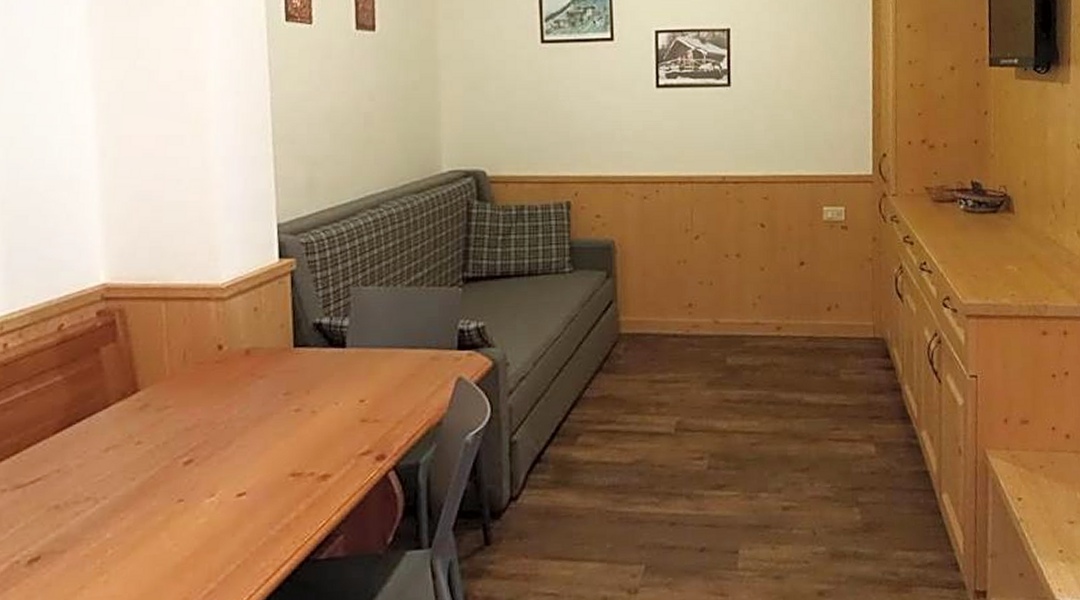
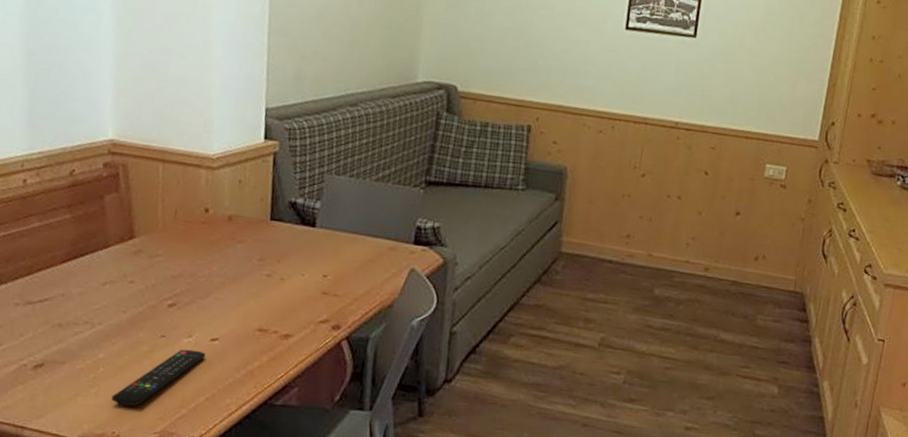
remote control: none [124,510,233,591] -> present [111,349,206,407]

